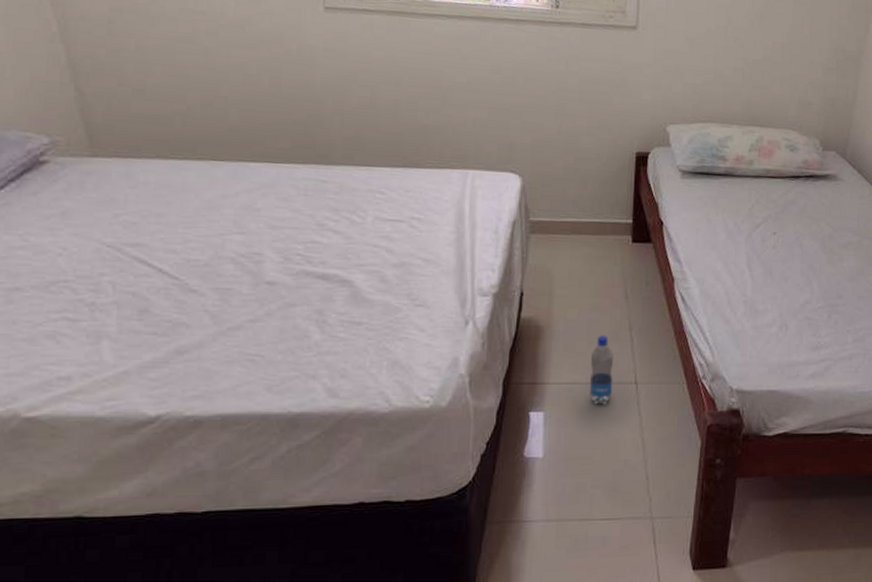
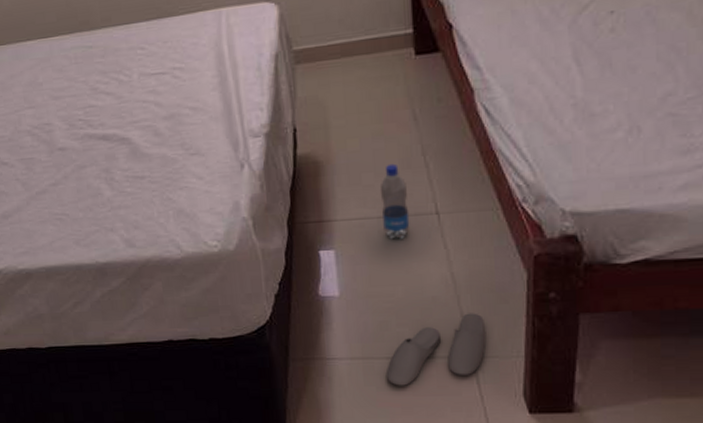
slippers: none [576,476,665,548] -> present [385,313,487,386]

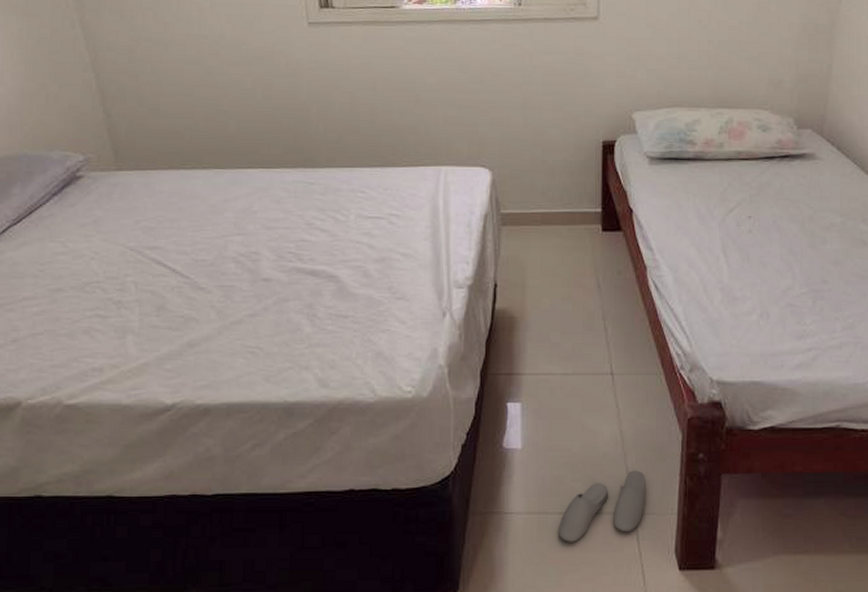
bottle: present [379,163,410,239] -> none [565,325,589,396]

